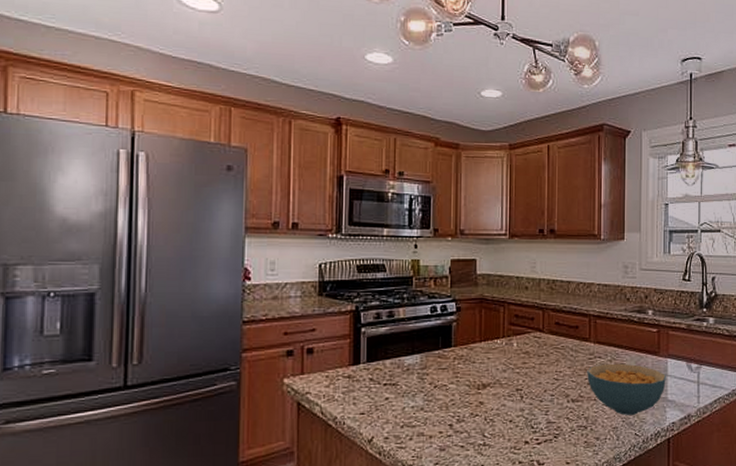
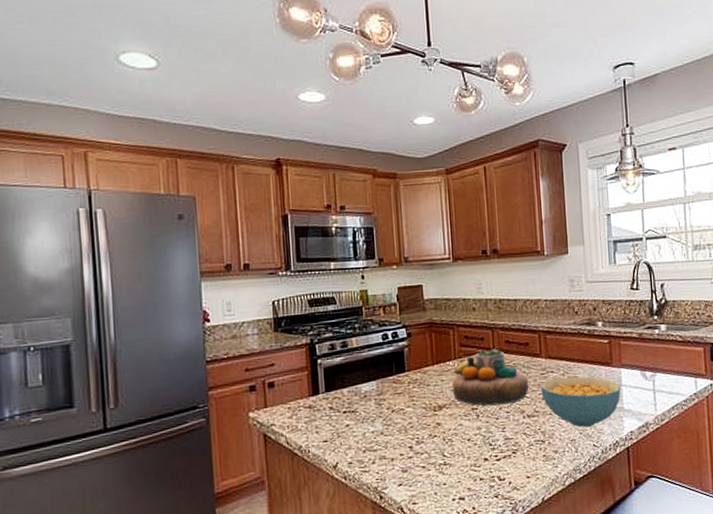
decorative bowl: none [497,329,576,388] -> present [451,348,529,406]

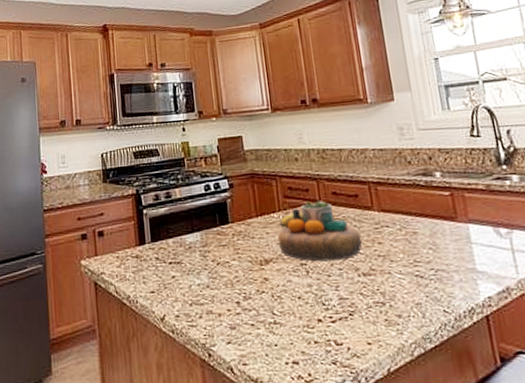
cereal bowl: present [540,376,621,427] -> none [375,231,472,290]

